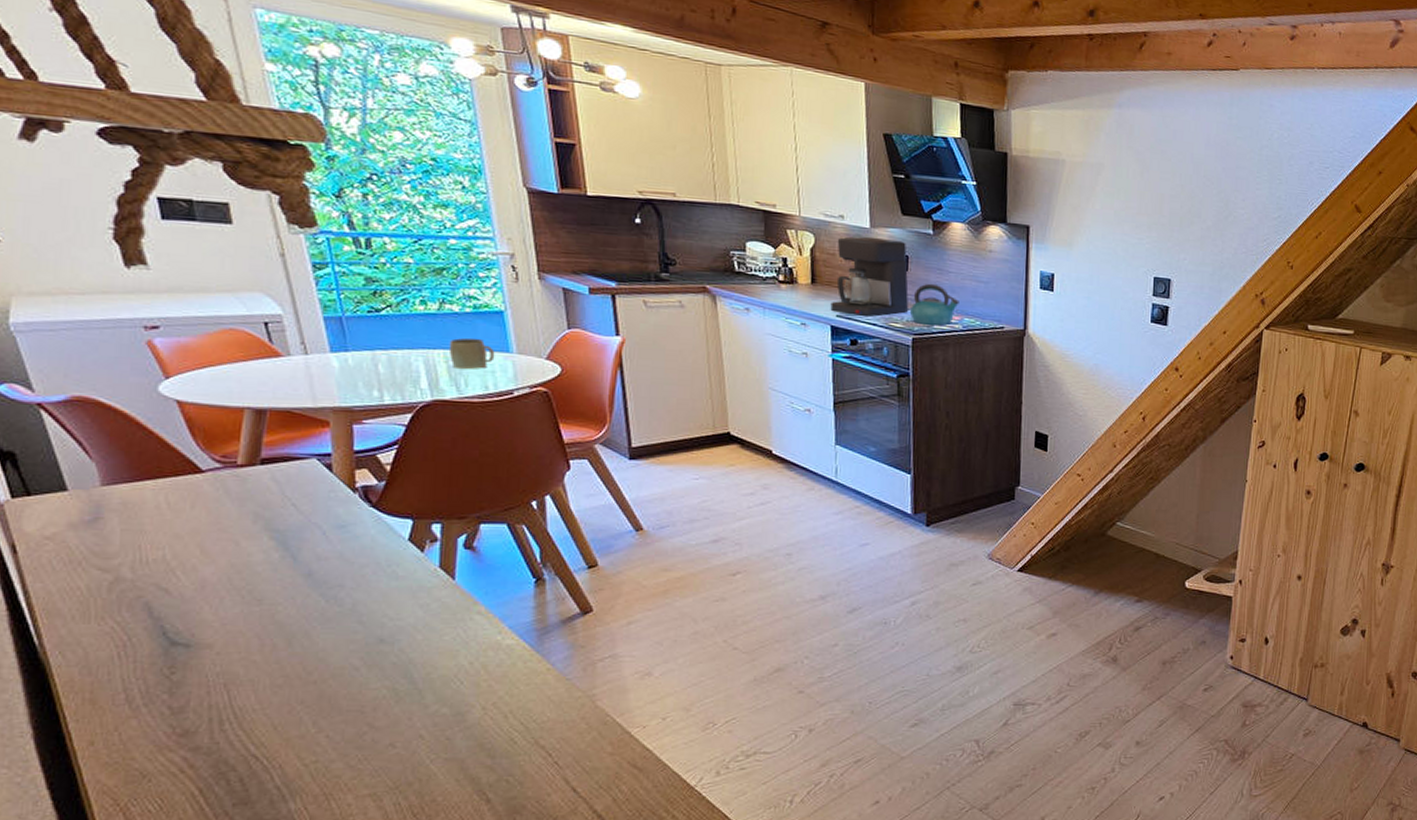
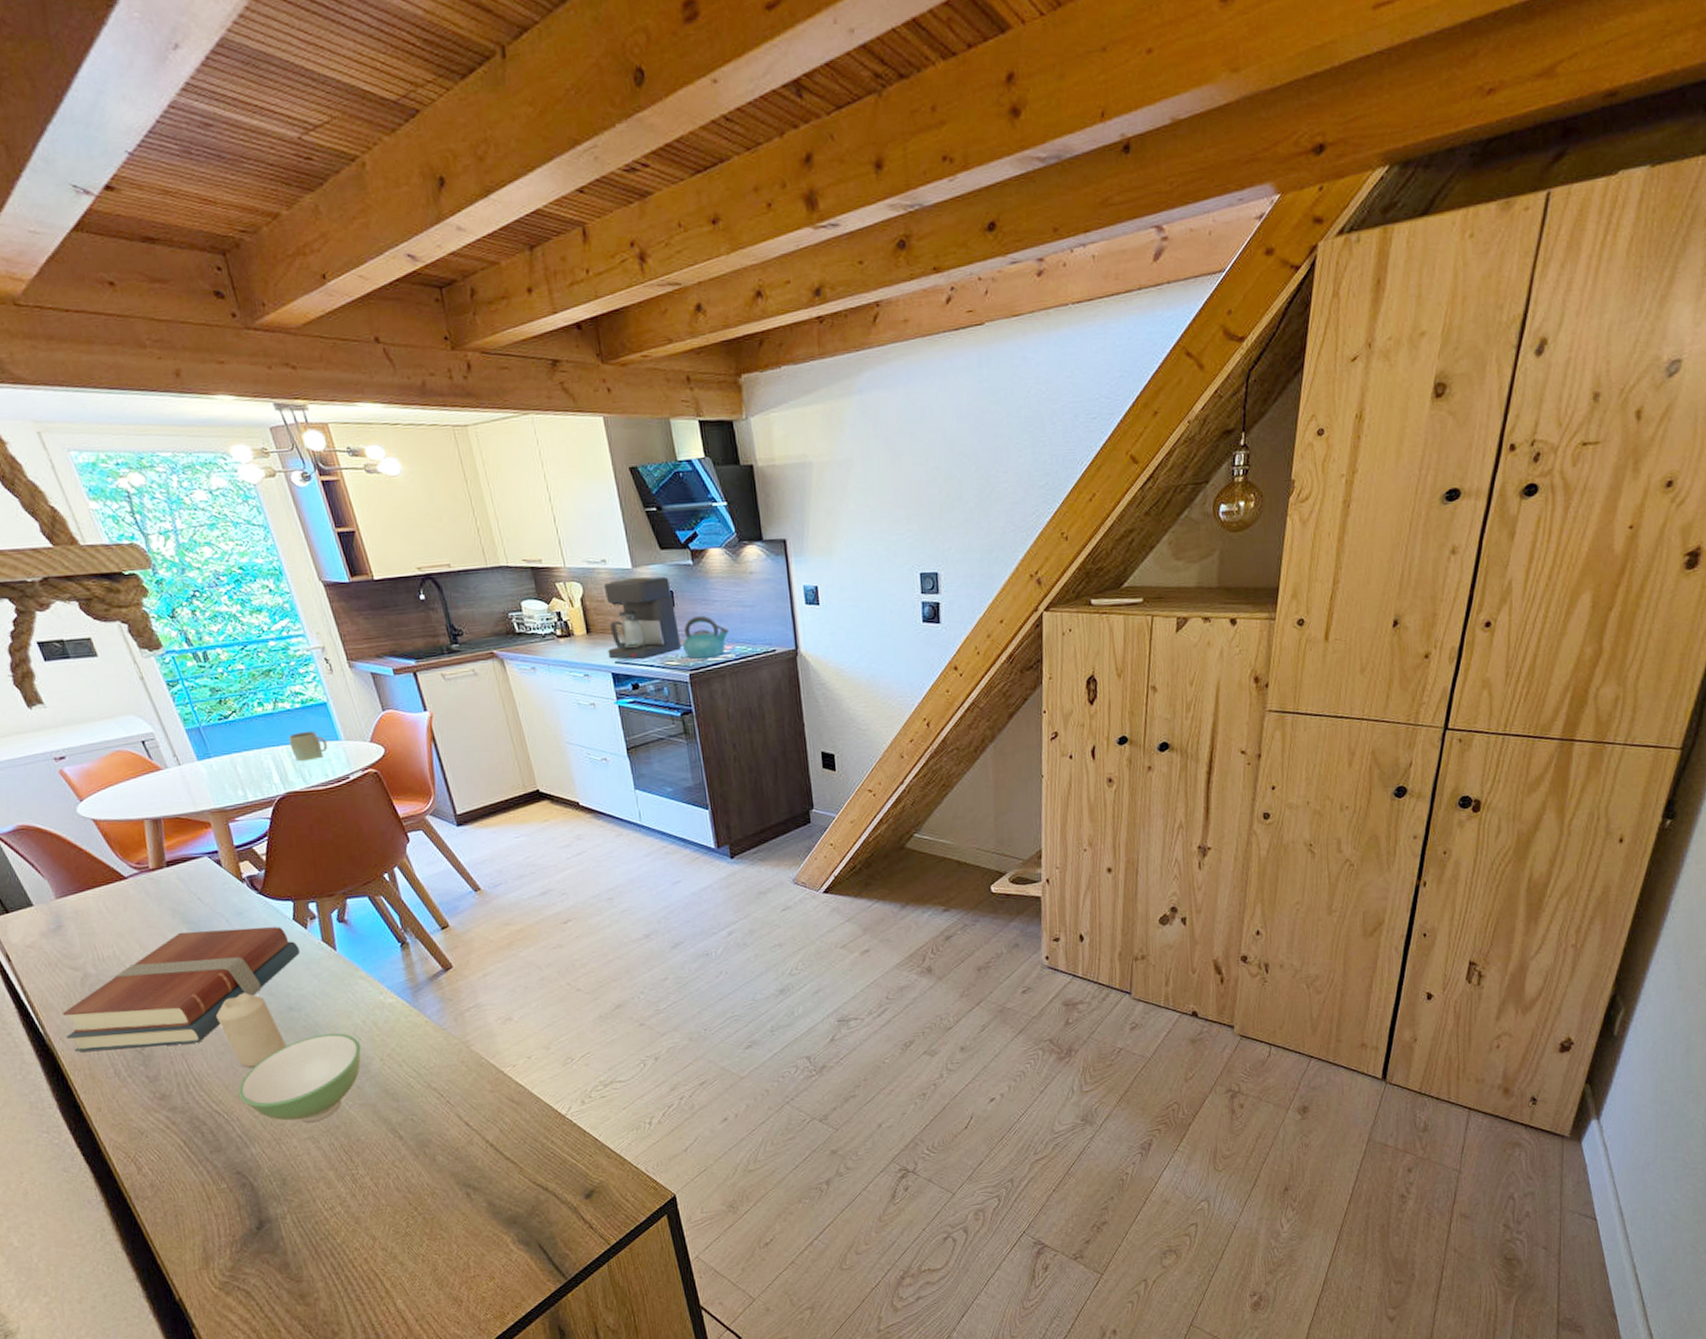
books: none [69,540,408,672] -> present [61,926,300,1052]
candle: none [282,618,366,705] -> present [216,993,287,1067]
bowl: none [288,674,460,777] -> present [238,1033,361,1123]

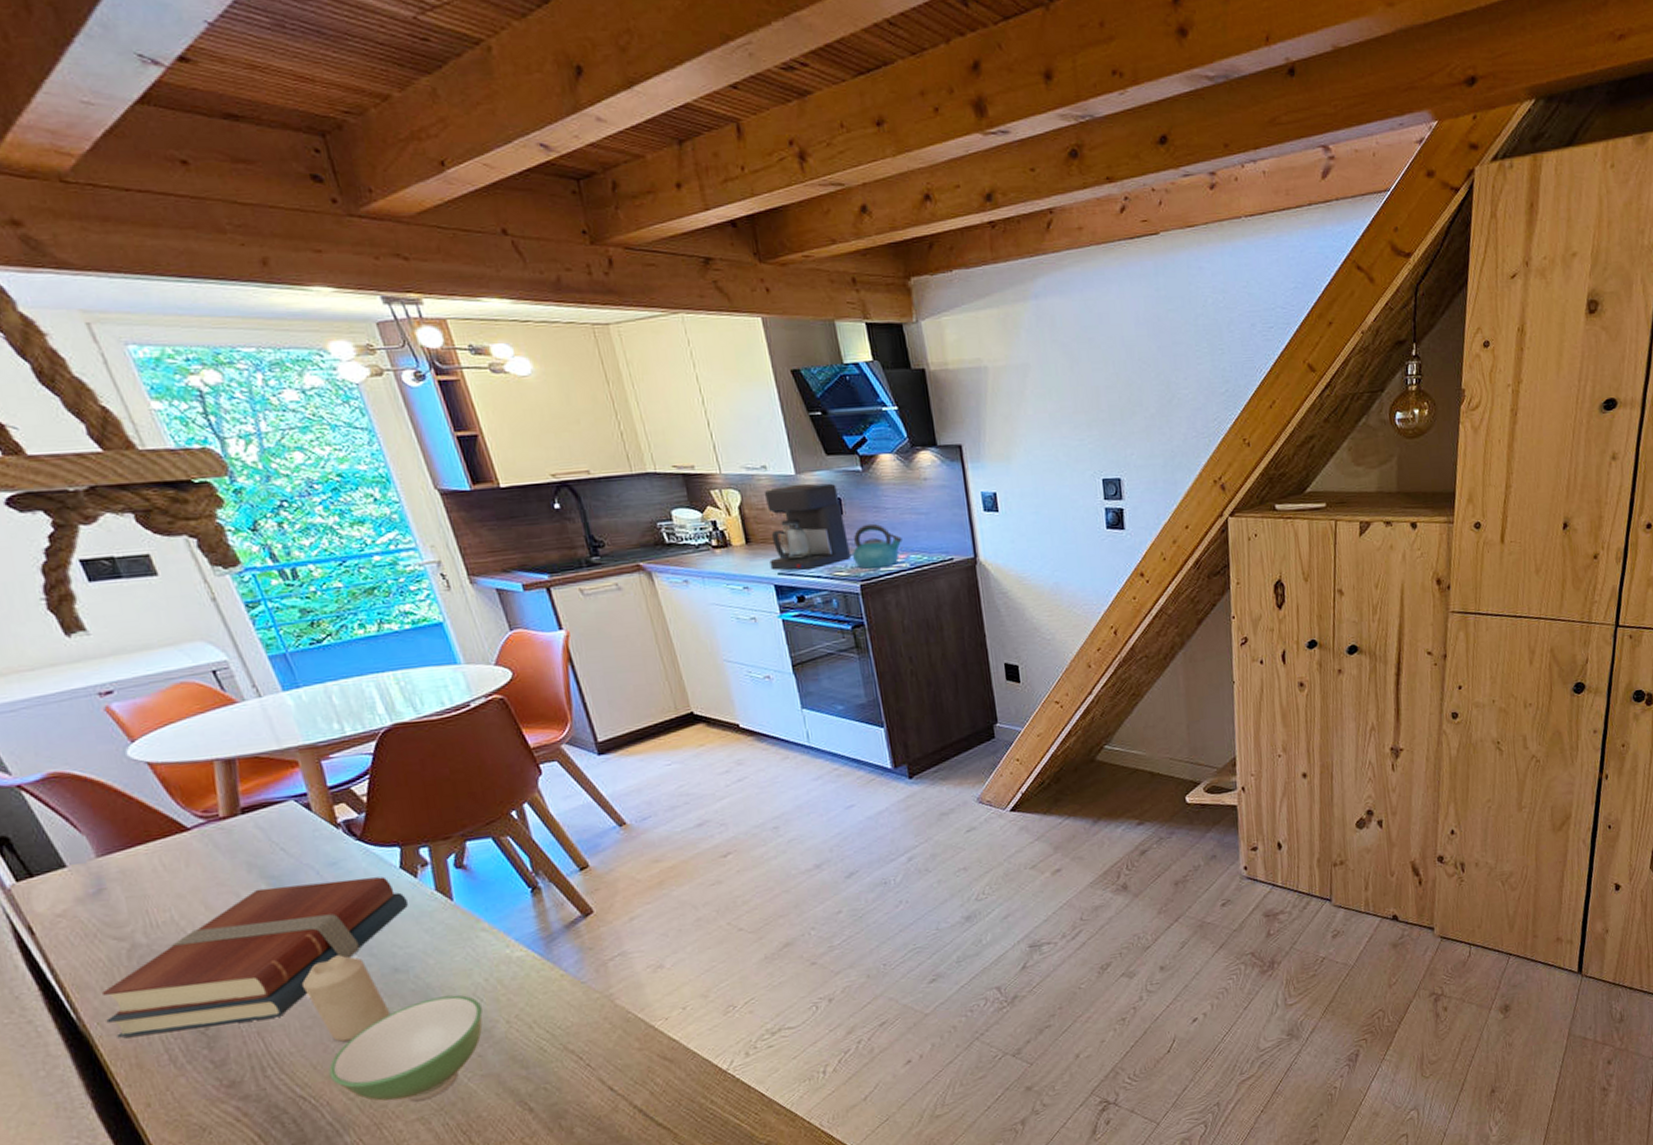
mug: present [288,730,328,762] -> none [395,654,445,690]

